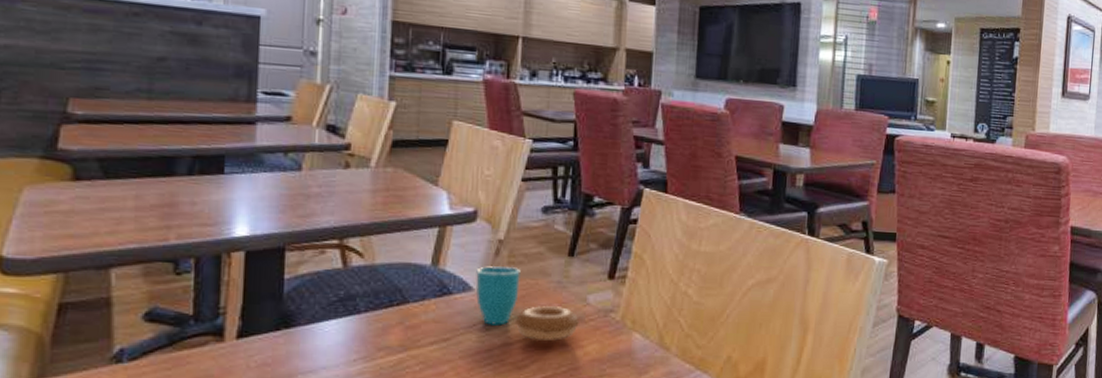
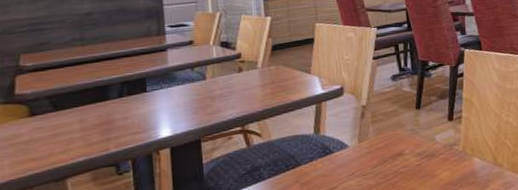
cup: present [476,266,579,341] -> none [349,124,432,177]

